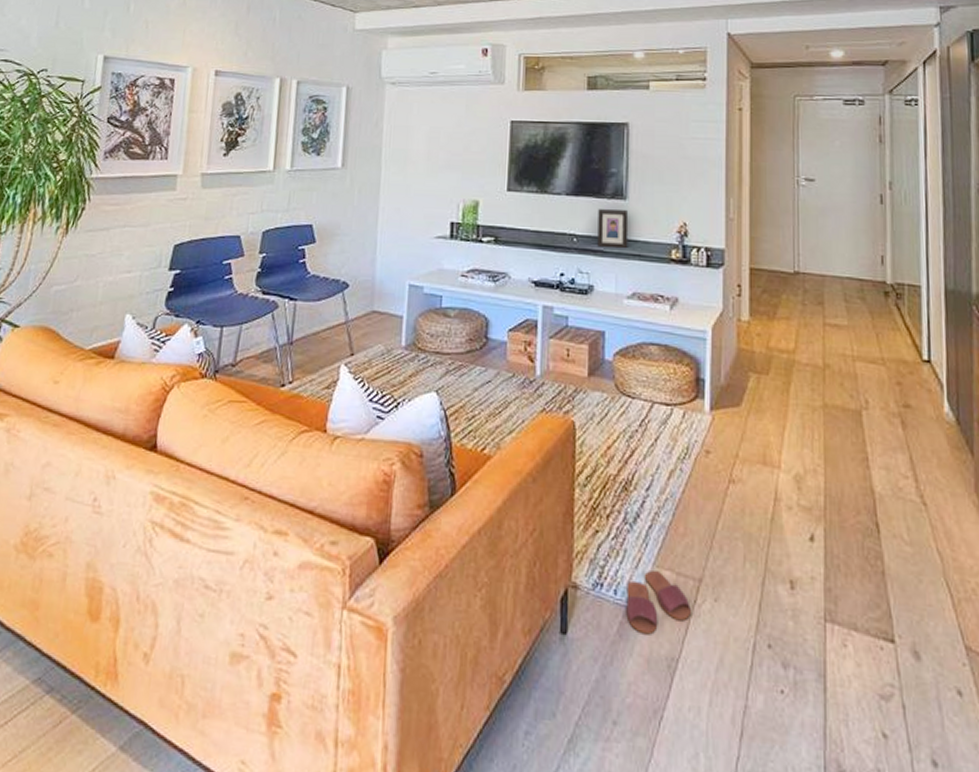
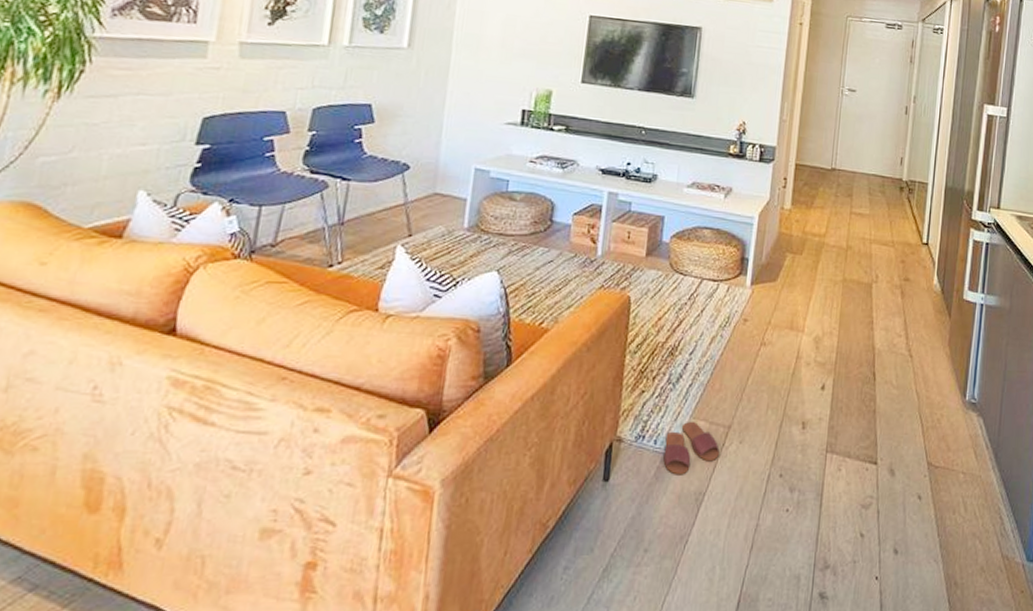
picture frame: present [597,209,628,249] -> none [664,105,694,143]

